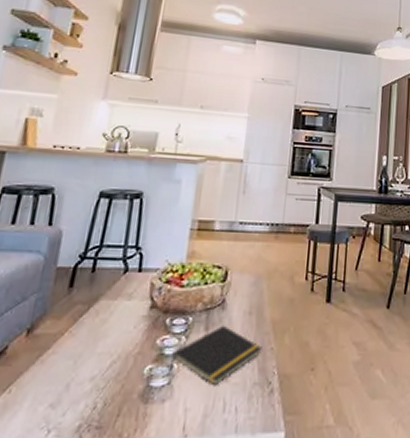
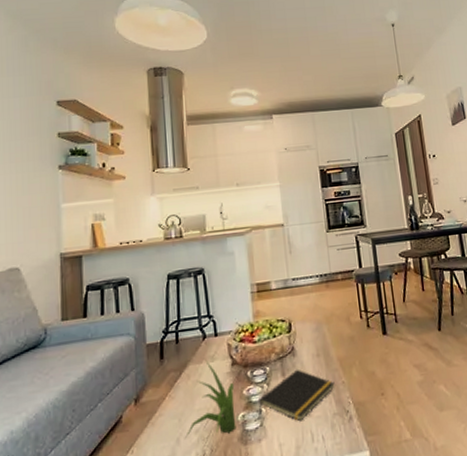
plant: none [77,296,149,387] -> present [185,359,237,438]

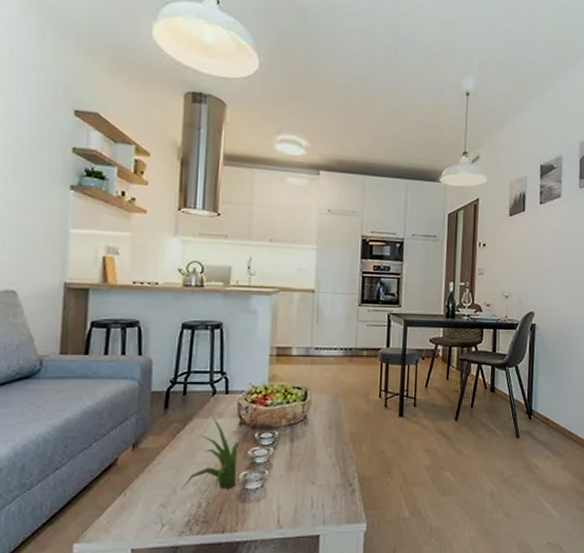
notepad: present [258,369,335,422] -> none [261,437,343,488]

